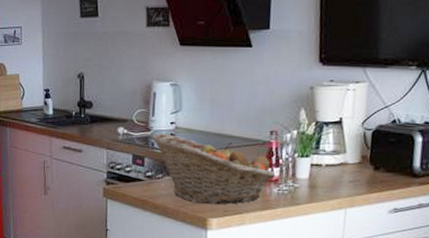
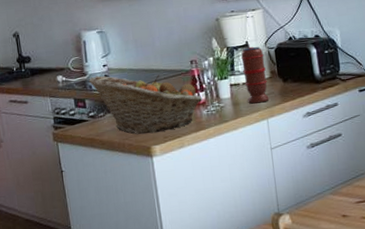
spice grinder: none [327,124,358,190] -> present [240,46,269,104]

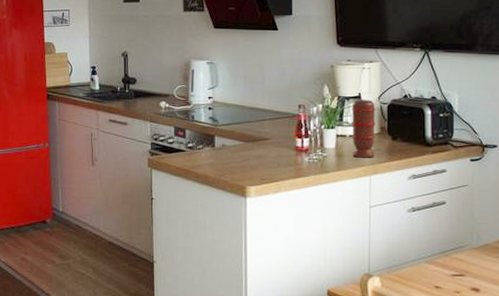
fruit basket: present [88,74,202,134] -> none [191,107,306,174]

